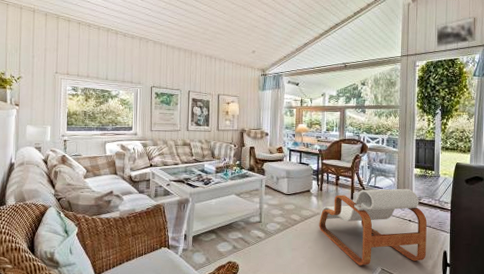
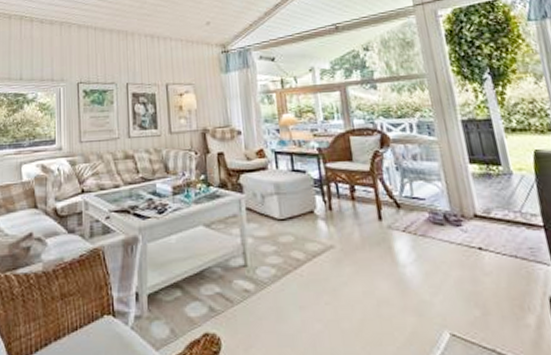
lounge chair: present [319,188,427,266] -> none [335,196,522,330]

